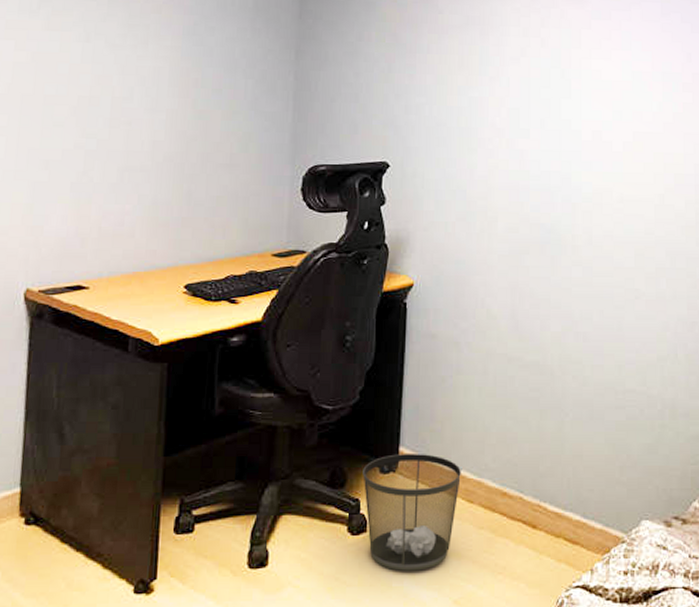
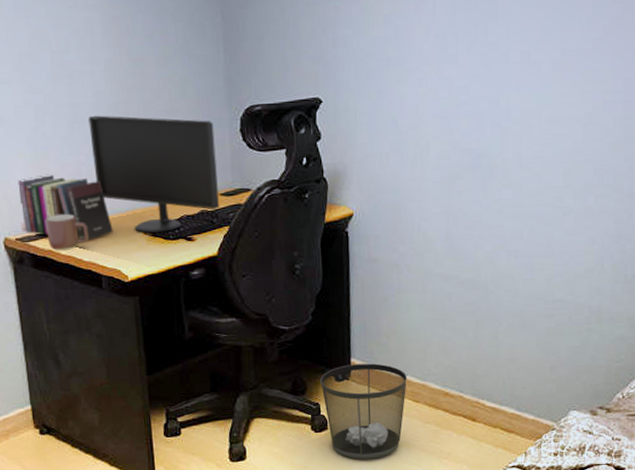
books: none [46,222,150,296] -> present [17,174,114,240]
mug: none [74,267,122,307] -> present [44,214,90,251]
computer monitor: none [139,164,274,292] -> present [88,115,219,233]

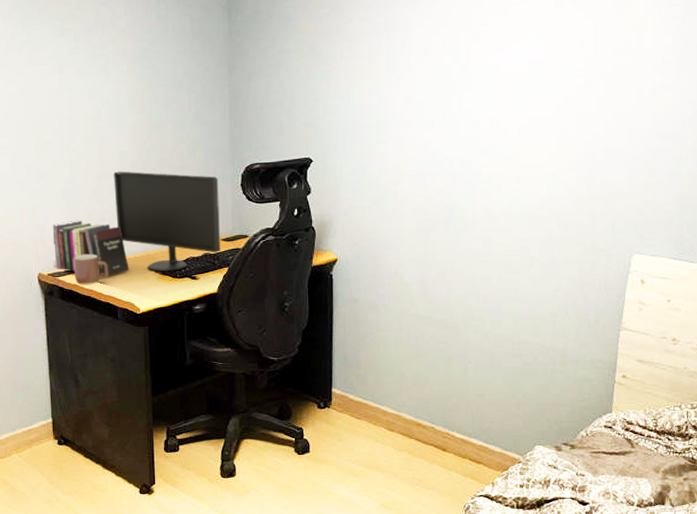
waste bin: present [320,363,407,460] -> none [304,394,383,481]

